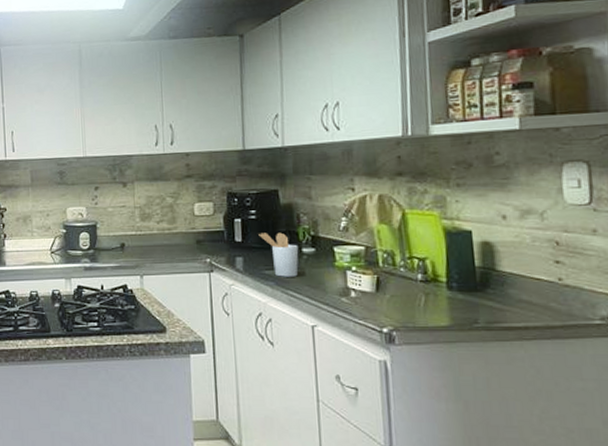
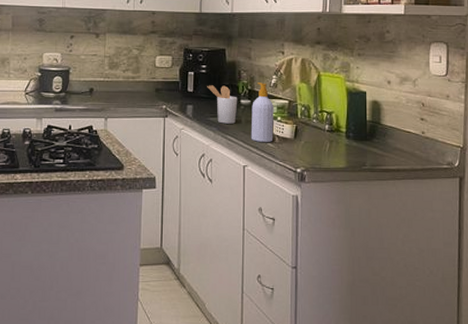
soap bottle: none [317,226,349,297] -> present [250,82,274,142]

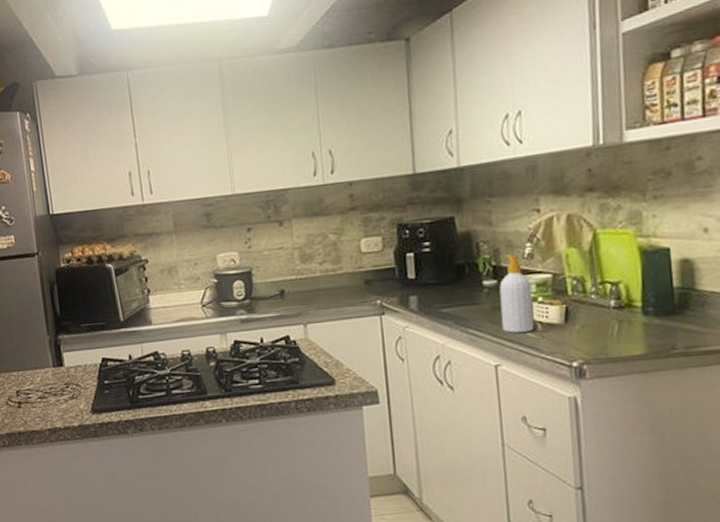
utensil holder: present [207,85,238,124] -> none [434,265,479,315]

